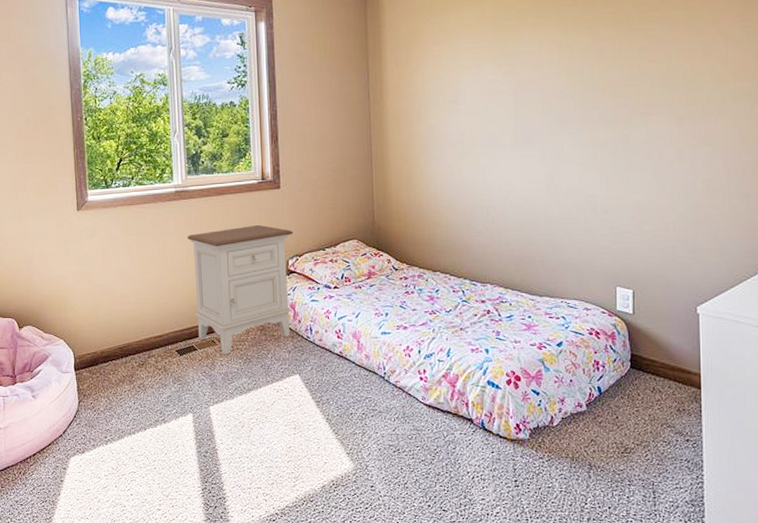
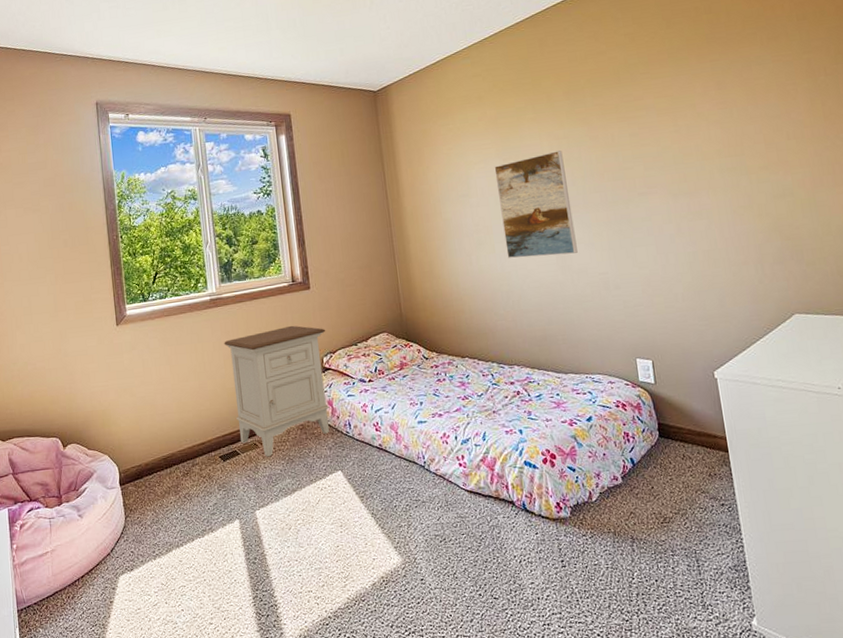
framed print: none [487,60,567,173] -> present [494,150,578,259]

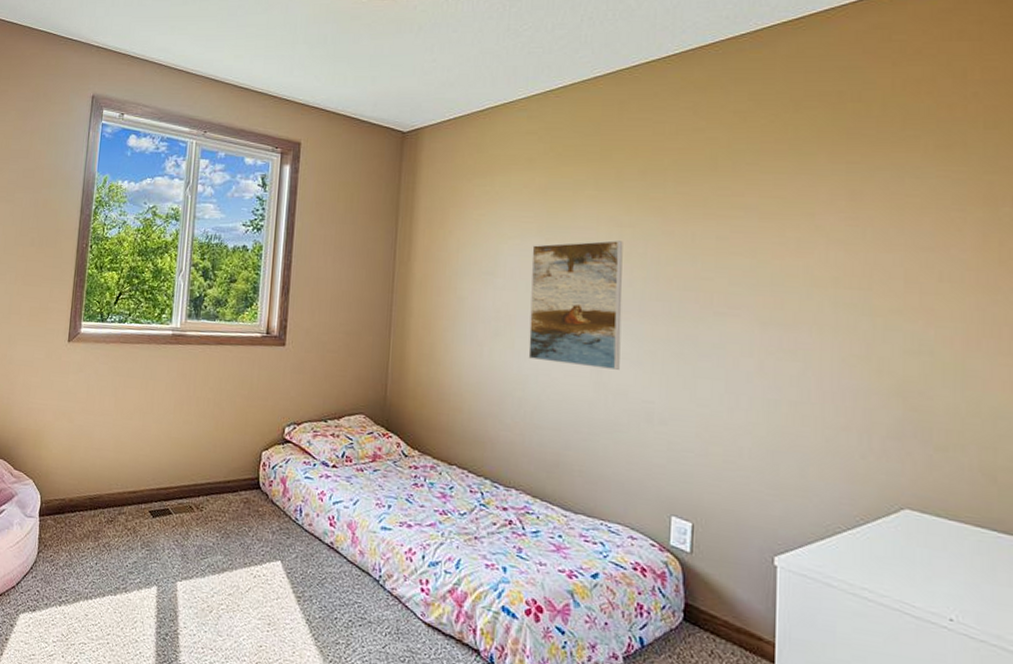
nightstand: present [224,325,330,457] -> none [175,382,294,525]

